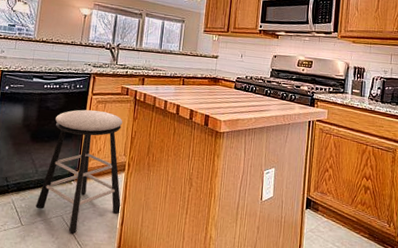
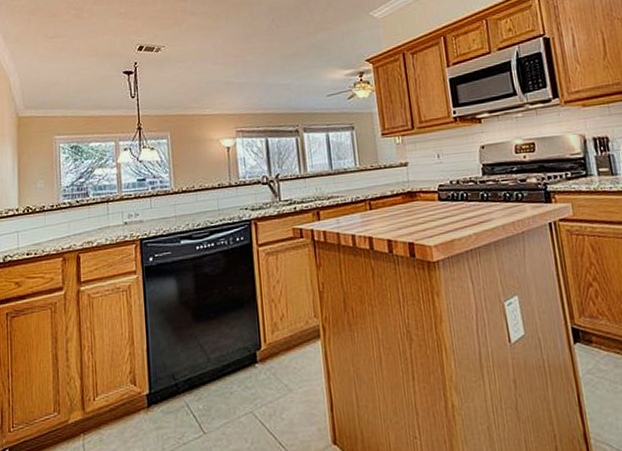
stool: present [35,109,123,232] -> none [216,265,327,432]

